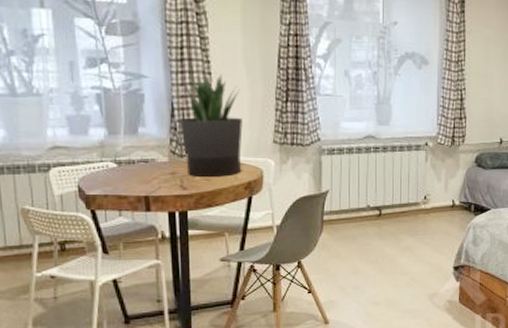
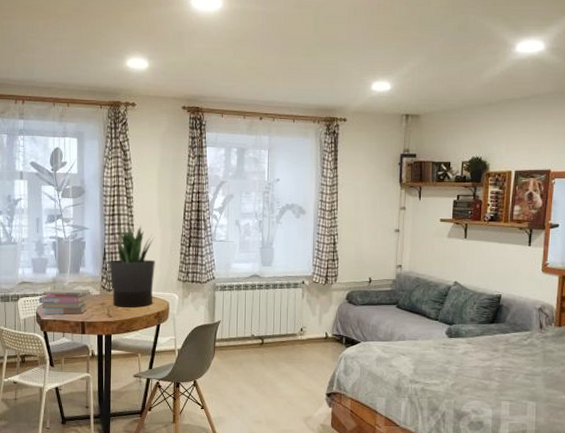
books: none [80,155,155,189] -> present [38,289,90,315]

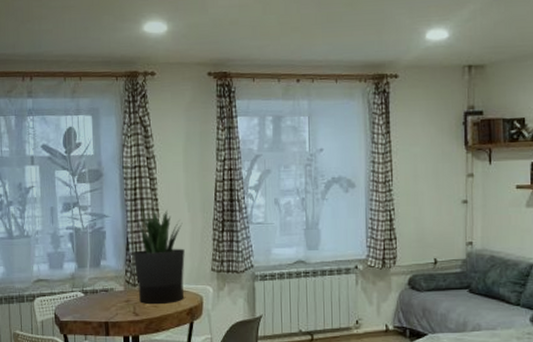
books: present [38,289,90,315] -> none [56,285,114,316]

